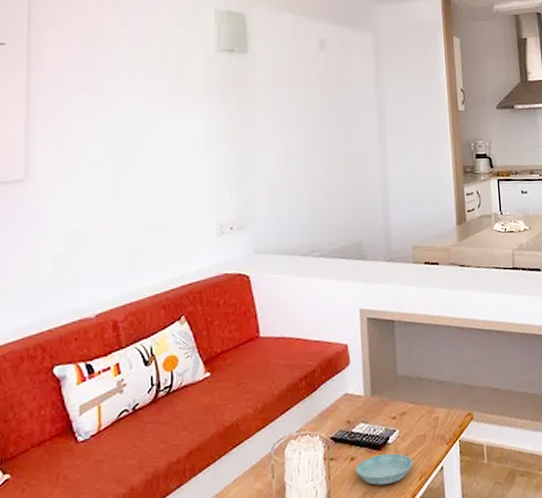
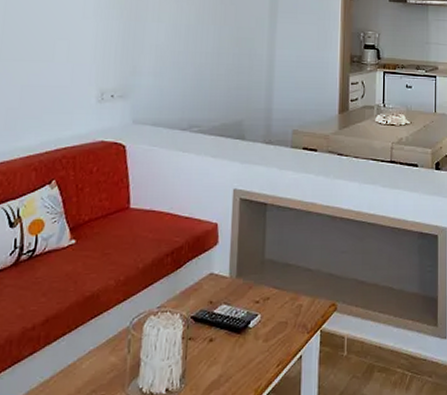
saucer: present [356,453,413,485] -> none [213,338,272,369]

